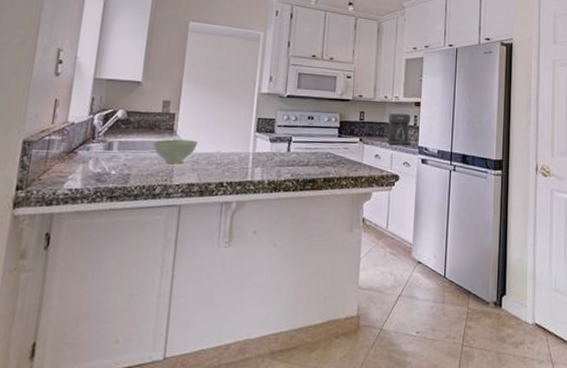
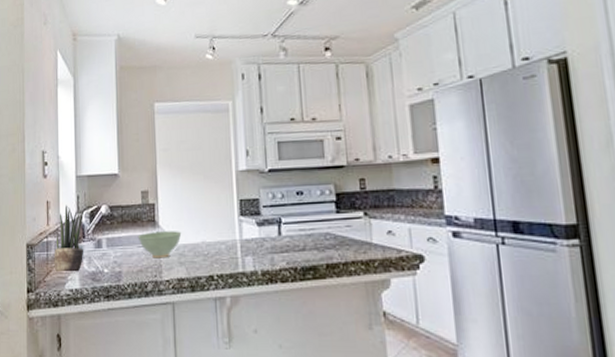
potted plant: none [53,105,99,172] -> present [54,205,85,272]
coffee maker: present [387,113,412,146] -> none [398,175,435,217]

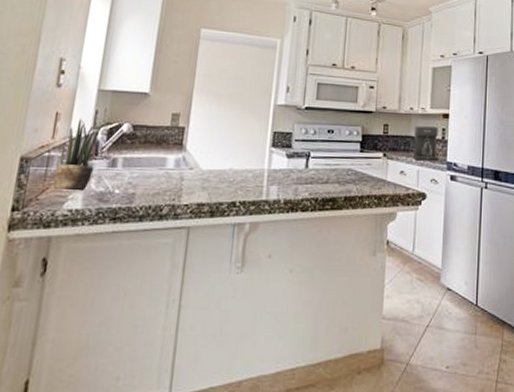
bowl: present [137,231,182,259] -> none [160,155,210,183]
coffee maker: none [398,175,435,217] -> present [413,126,440,161]

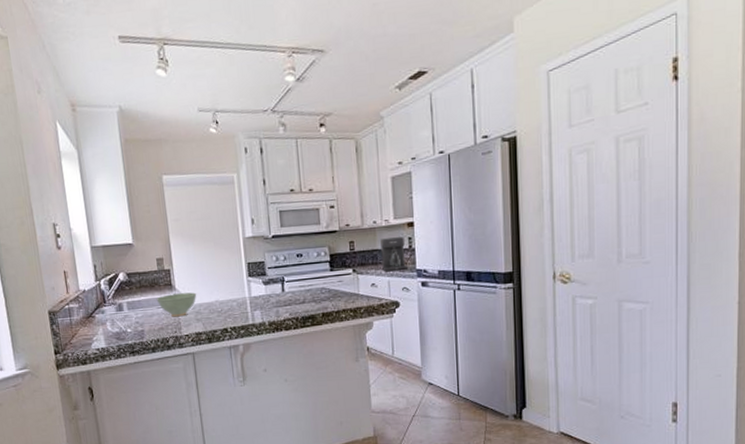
potted plant: present [52,119,103,192] -> none [77,274,107,335]
bowl: none [160,155,210,183] -> present [156,292,197,317]

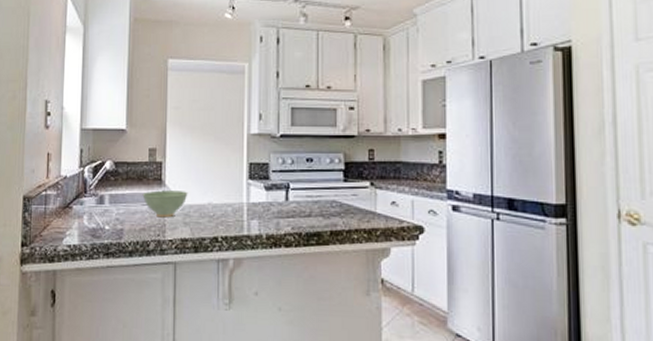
coffee maker: present [380,237,409,272] -> none [405,149,437,190]

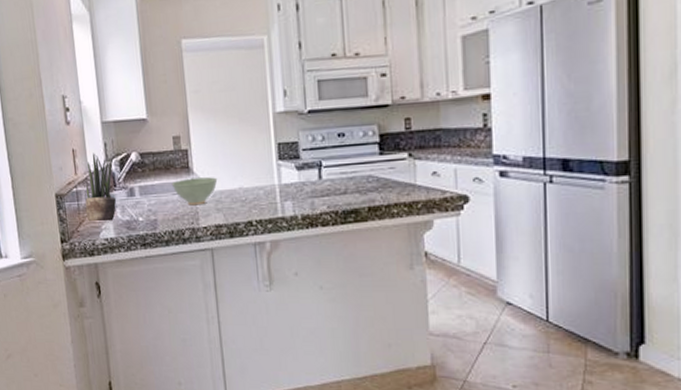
potted plant: none [52,158,88,228] -> present [85,153,117,222]

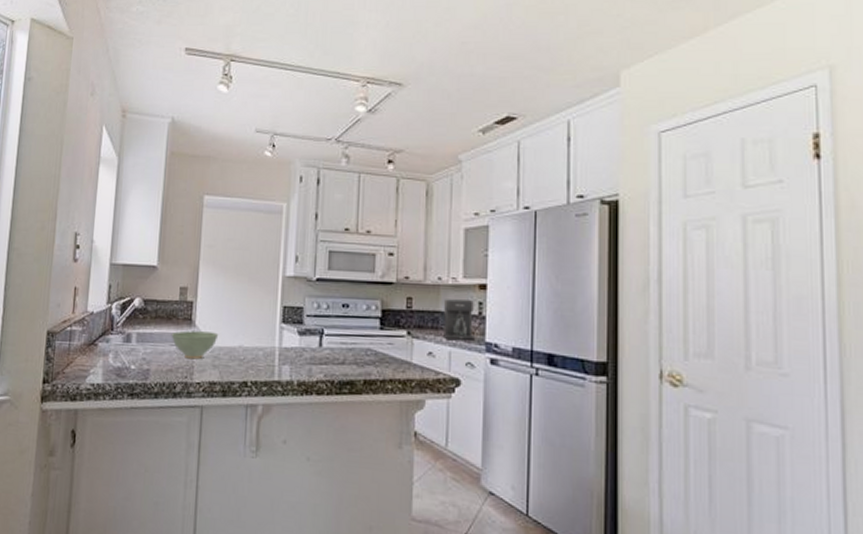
potted plant: present [85,153,117,222] -> none [75,293,116,366]
coffee maker: none [445,113,482,158] -> present [444,299,476,341]

